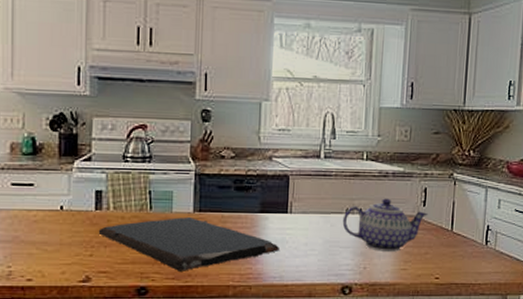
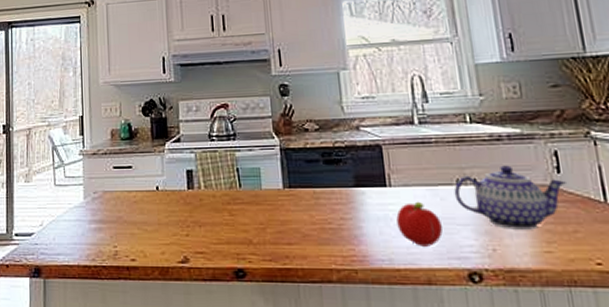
cutting board: present [98,217,281,271] -> none [192,194,385,252]
fruit: none [291,226,329,265] -> present [396,201,443,247]

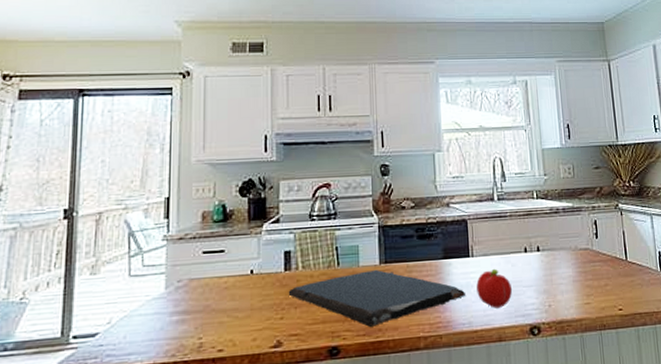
cutting board: none [192,194,385,252] -> present [288,270,467,327]
teapot: present [454,165,568,230] -> none [522,233,602,287]

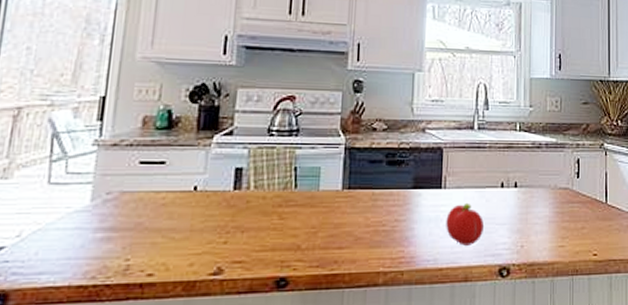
cutting board: present [288,270,467,327] -> none [235,196,434,258]

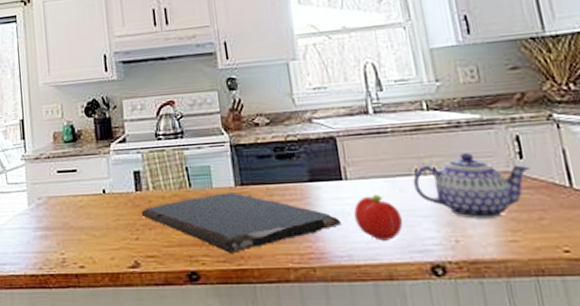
cutting board: none [235,196,434,258] -> present [141,192,342,253]
teapot: none [498,170,583,228] -> present [412,152,531,219]

